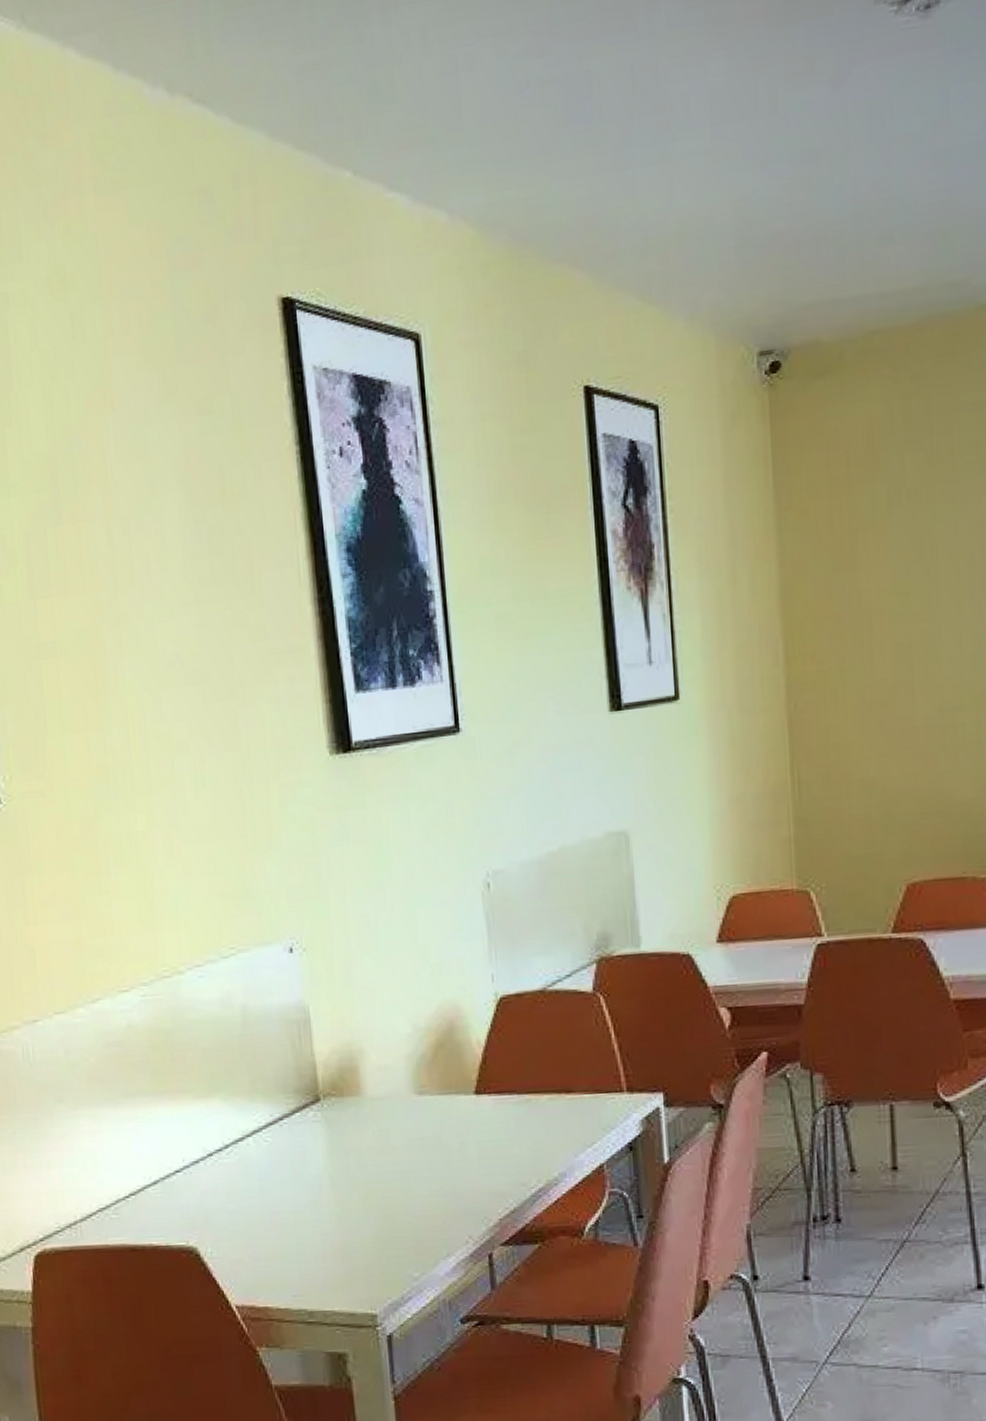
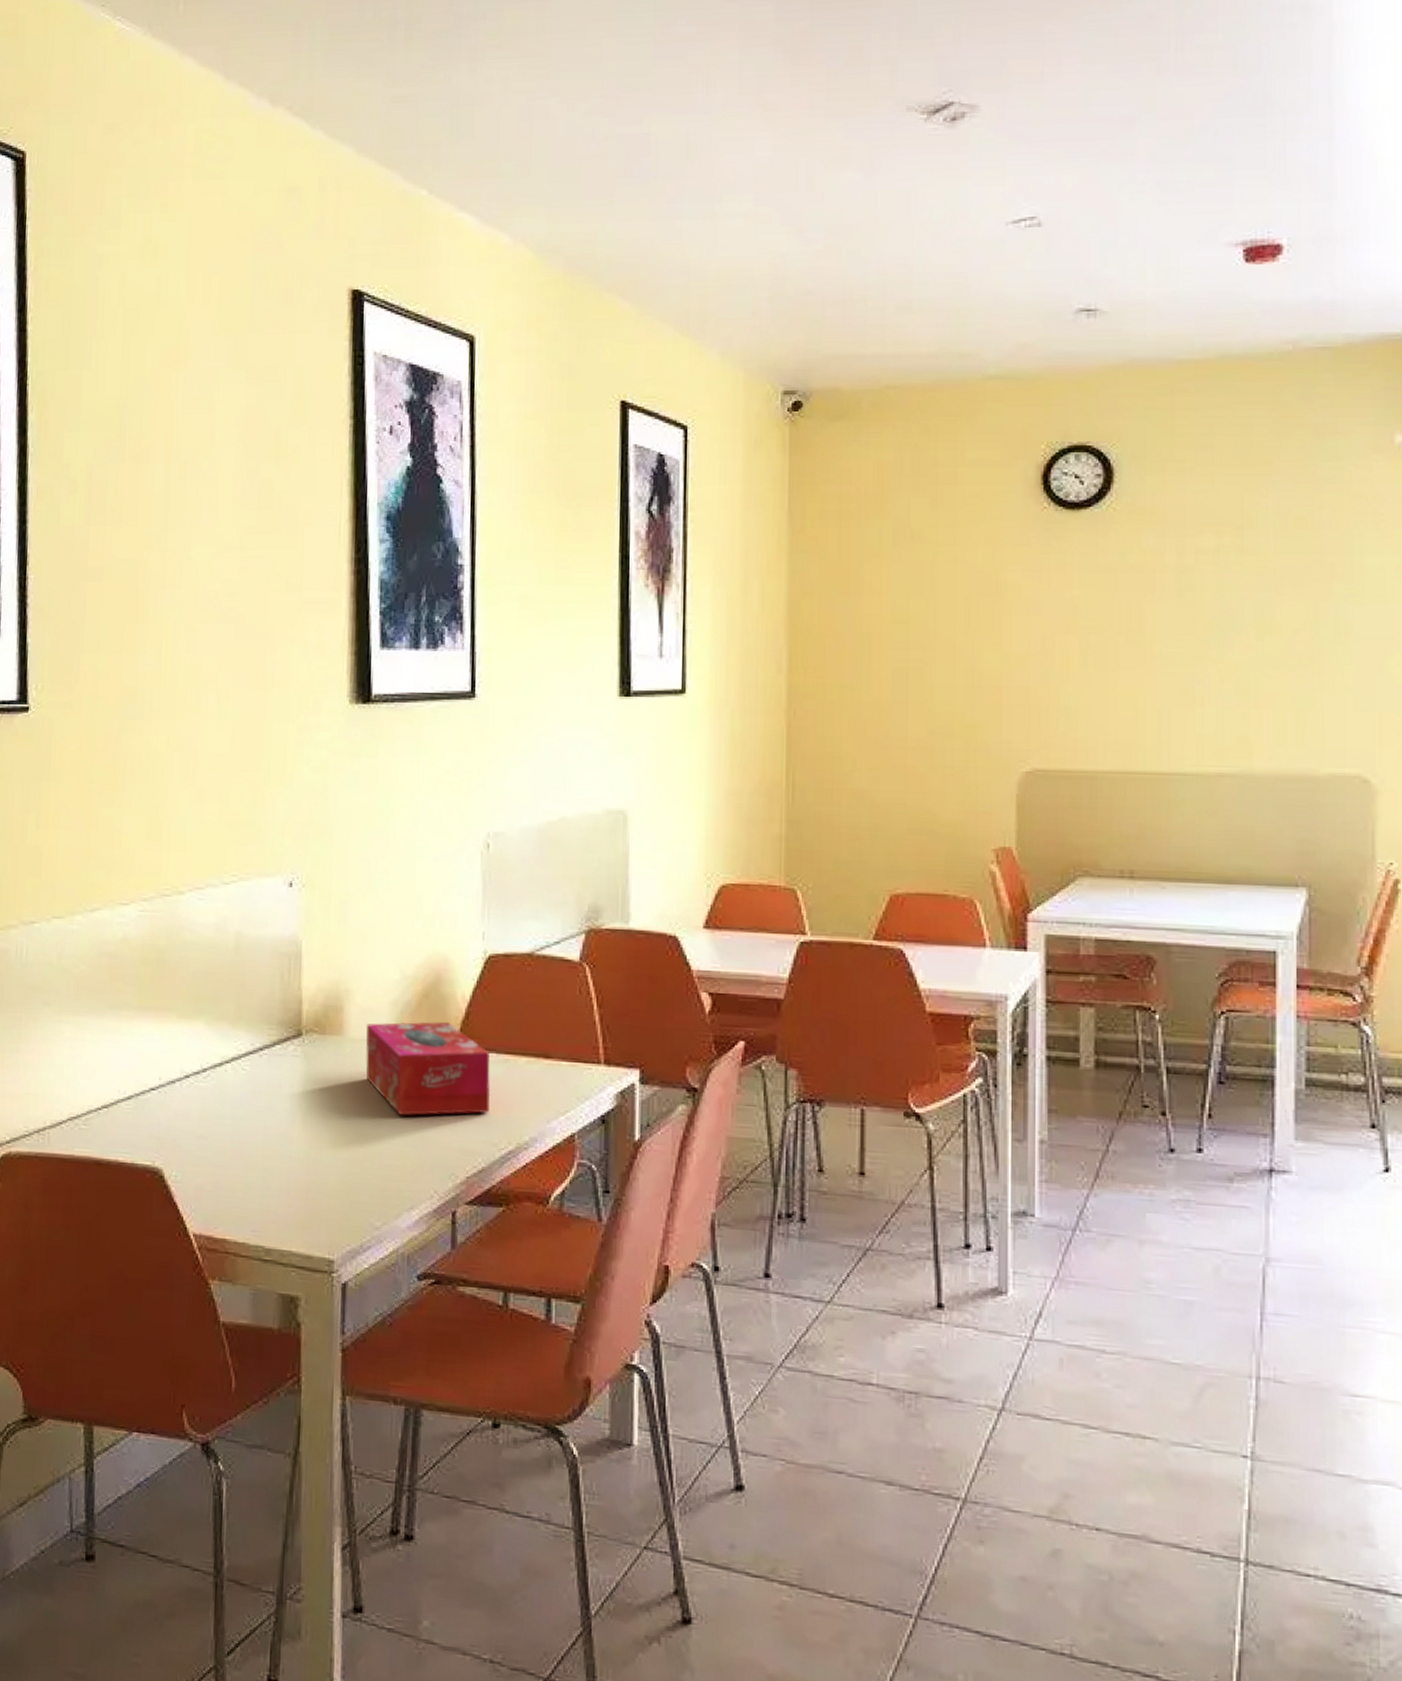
tissue box: none [383,1070,516,1168] -> present [365,1022,491,1116]

